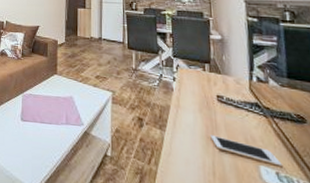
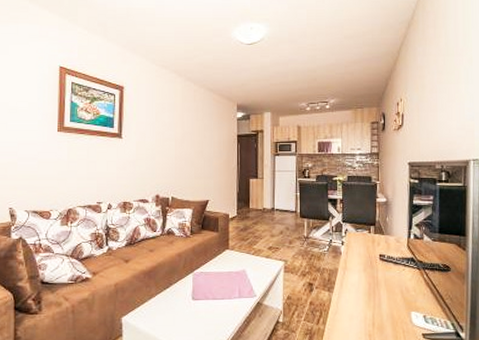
cell phone: present [210,135,282,167] -> none [372,291,429,310]

